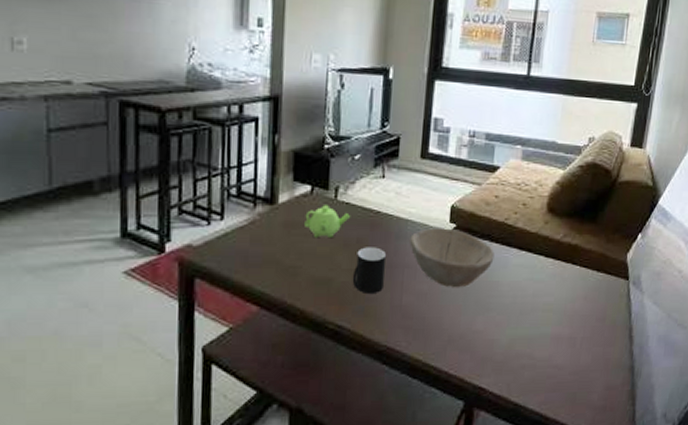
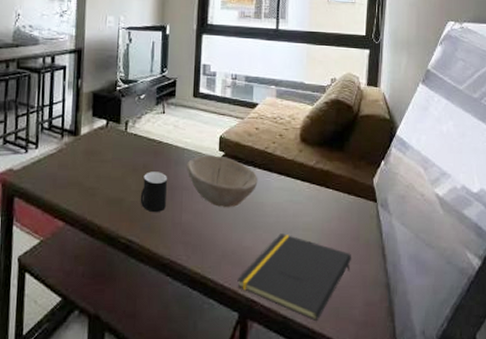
teapot: present [305,205,350,239] -> none [101,136,137,164]
notepad: none [464,315,596,408] -> present [237,233,352,322]

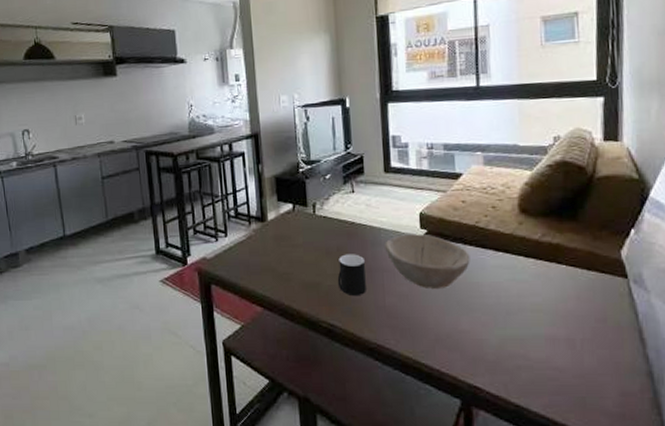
notepad: present [237,233,352,322] -> none [456,316,599,412]

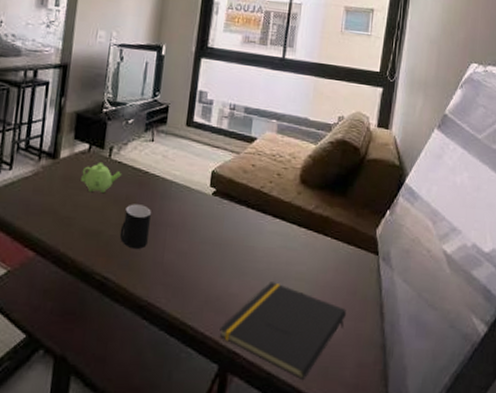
teapot: none [291,220,328,249] -> present [81,162,121,194]
bowl: present [385,233,470,290] -> none [173,190,251,250]
notepad: none [456,316,599,412] -> present [219,282,347,381]

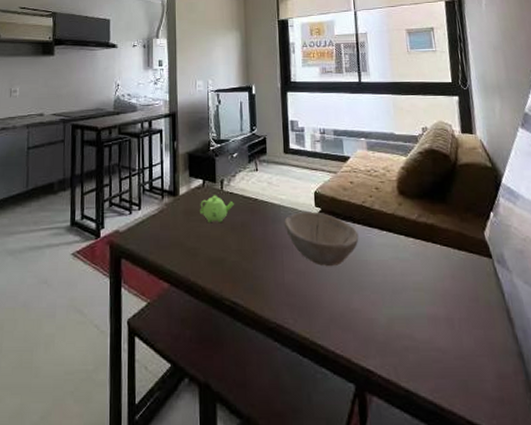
cup: present [119,204,152,250] -> none [241,230,267,273]
bowl: none [173,190,251,250] -> present [284,211,359,267]
notepad: present [219,282,347,381] -> none [349,294,474,397]

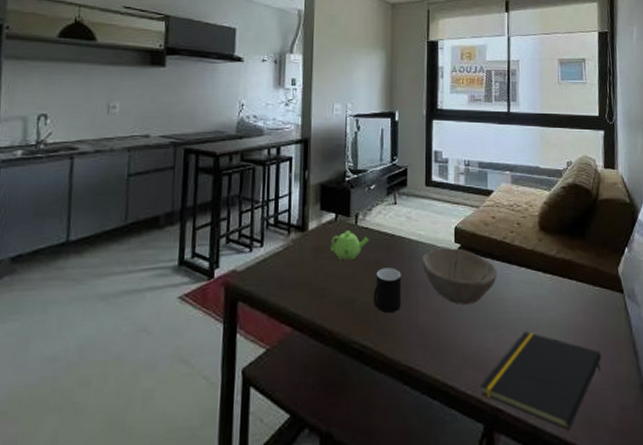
cup: none [241,230,267,273] -> present [373,268,402,314]
notepad: none [349,294,474,397] -> present [481,331,602,431]

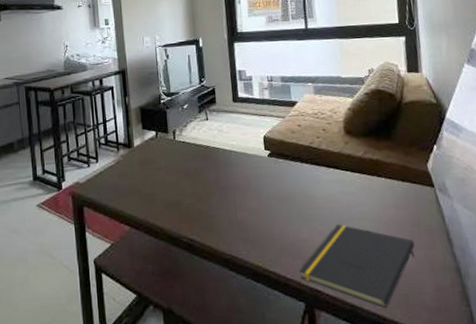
teapot: present [331,230,368,261] -> none [154,145,187,171]
cup: present [373,268,402,314] -> none [195,174,221,213]
bowl: present [421,248,497,306] -> none [235,154,307,204]

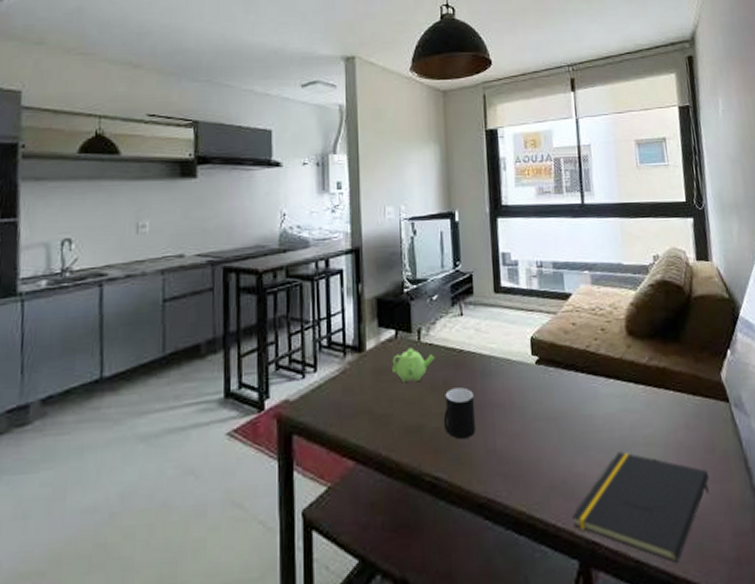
teapot: none [154,145,187,171] -> present [392,348,434,383]
cup: none [195,174,221,213] -> present [443,387,475,440]

